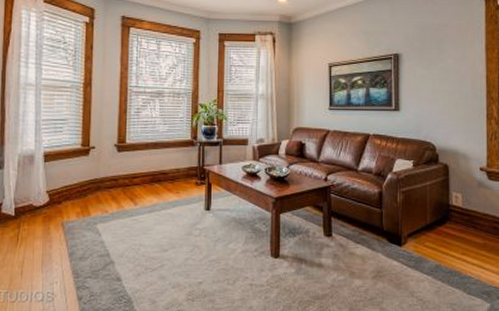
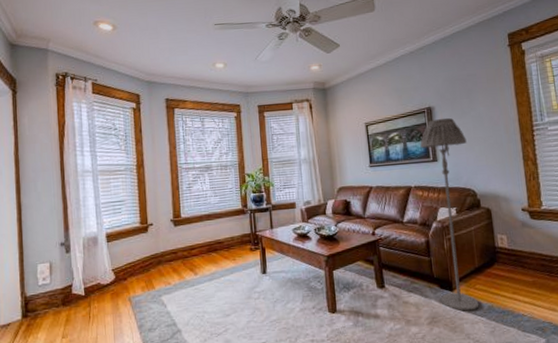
floor lamp: none [383,66,431,268] -> present [420,117,479,311]

